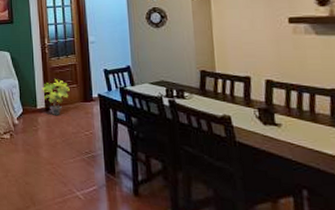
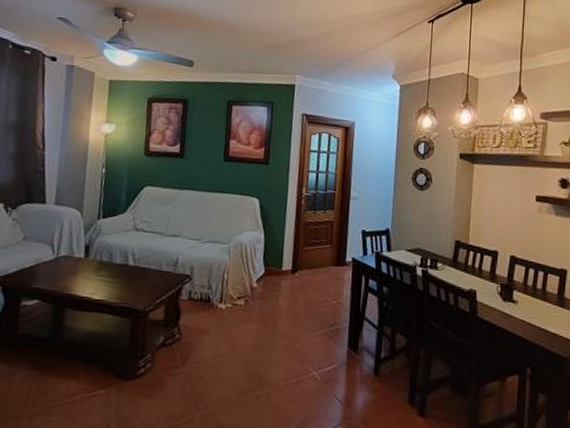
potted plant: present [41,79,70,115] -> none [289,237,323,280]

